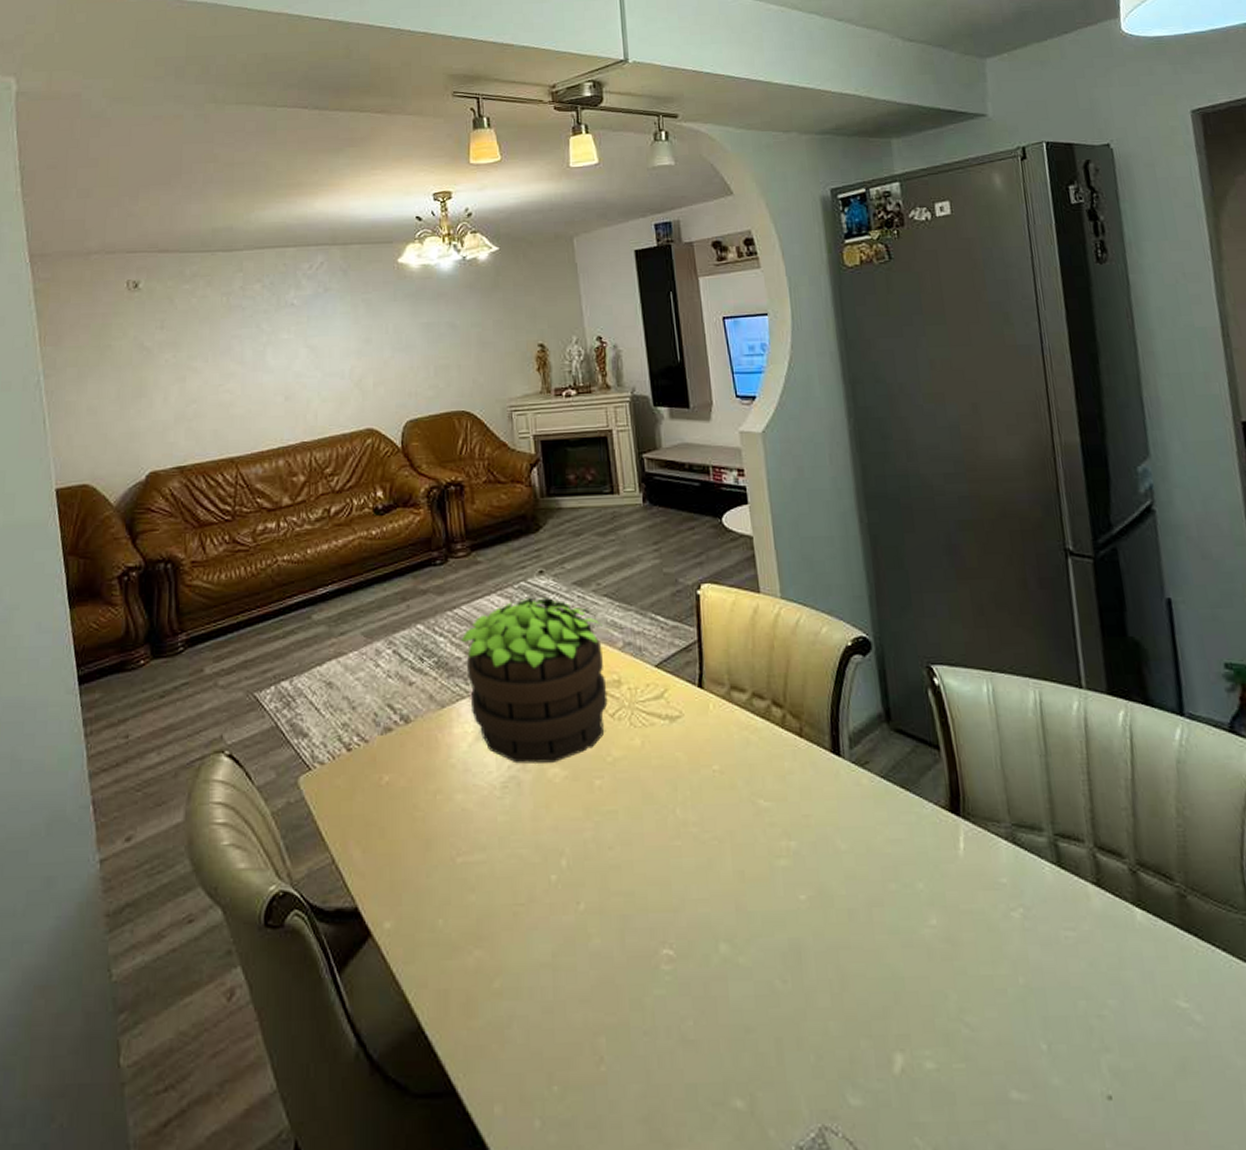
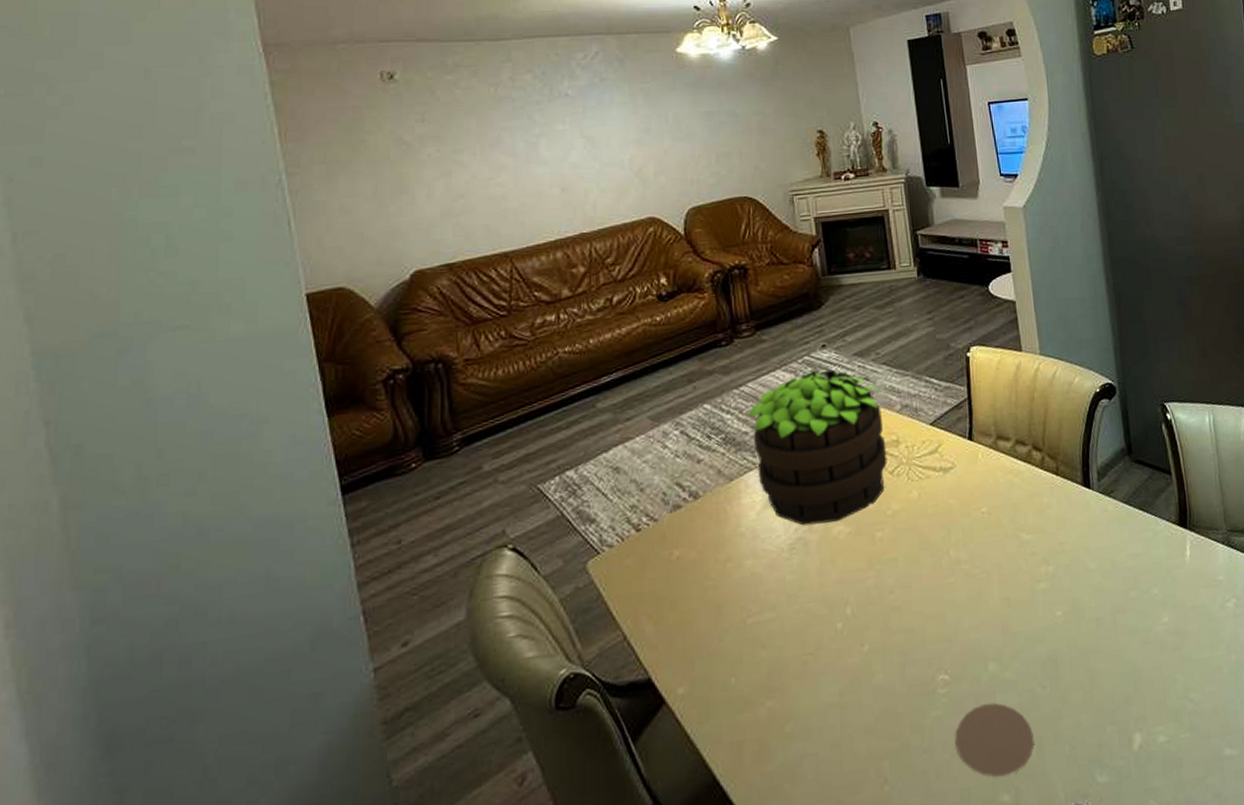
coaster: none [680,990,773,1078] -> present [955,702,1034,777]

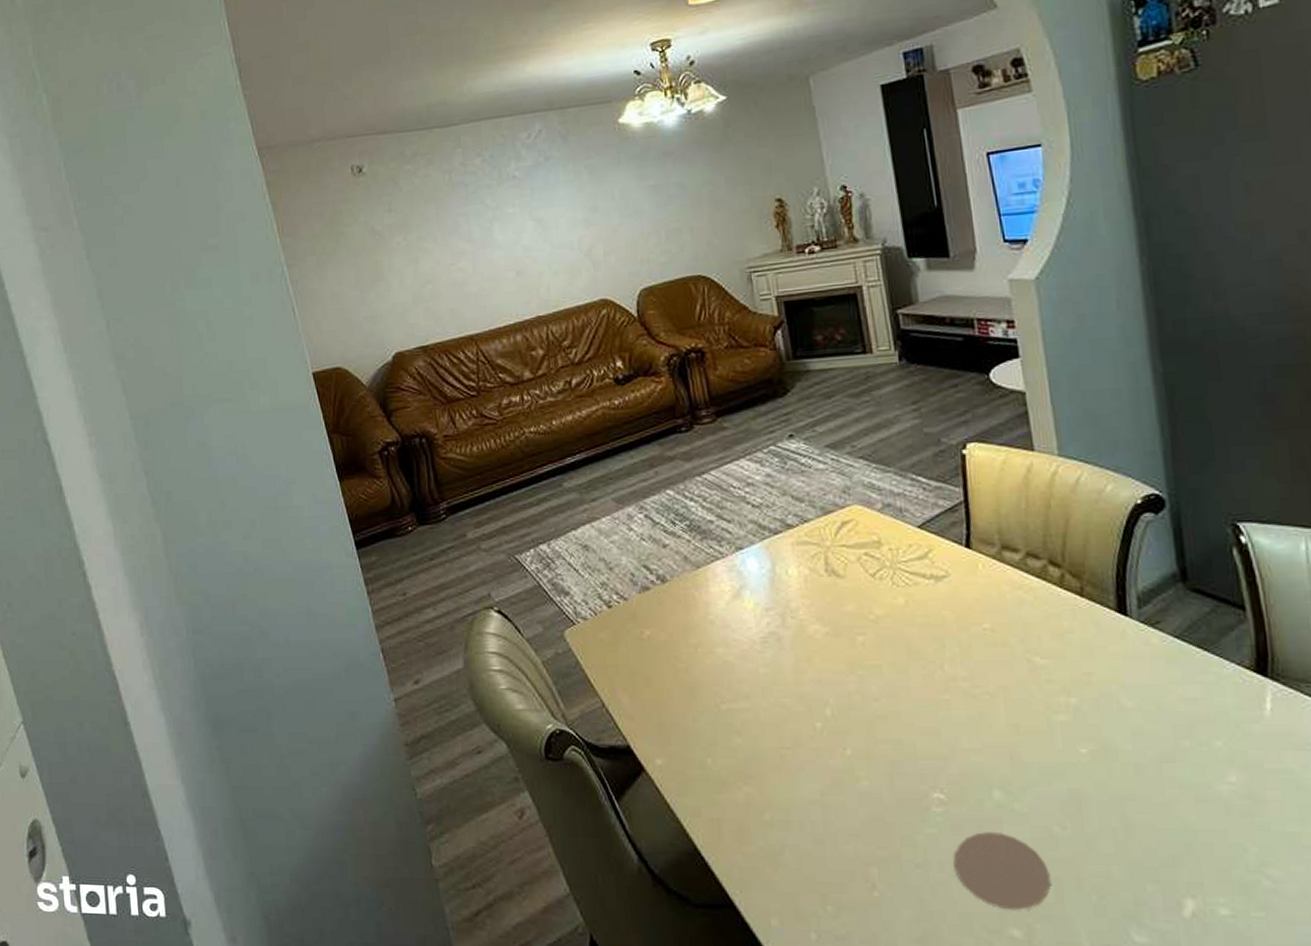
potted plant: present [748,369,888,526] -> none [712,461,868,620]

